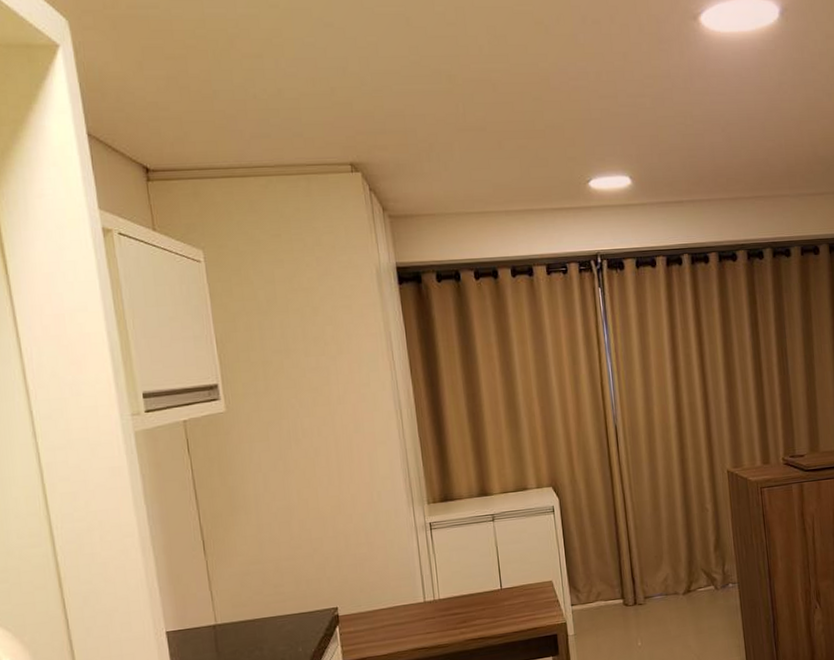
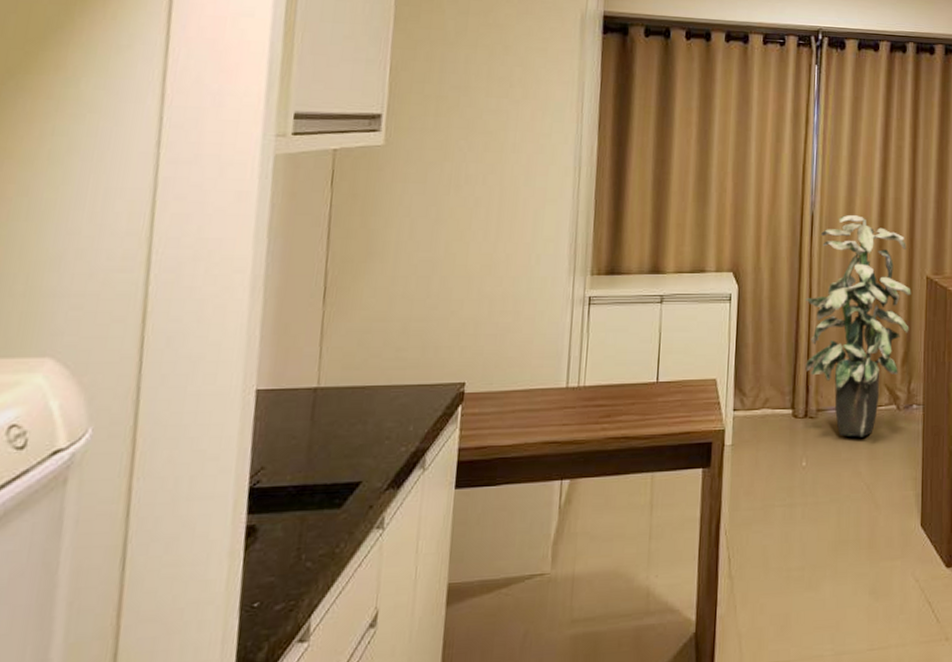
indoor plant: none [620,423,717,617] -> present [804,215,911,437]

